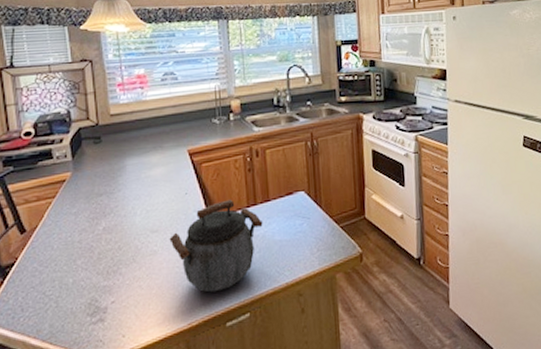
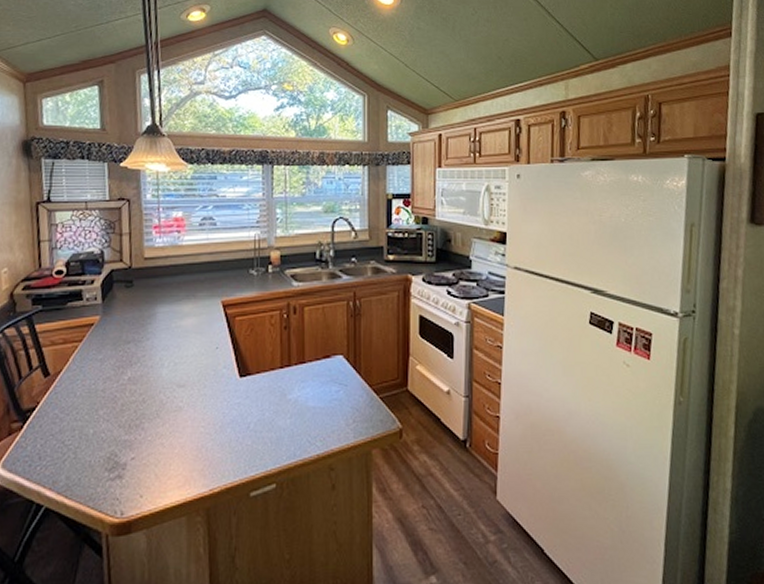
kettle: present [169,199,263,293] -> none [196,358,296,458]

